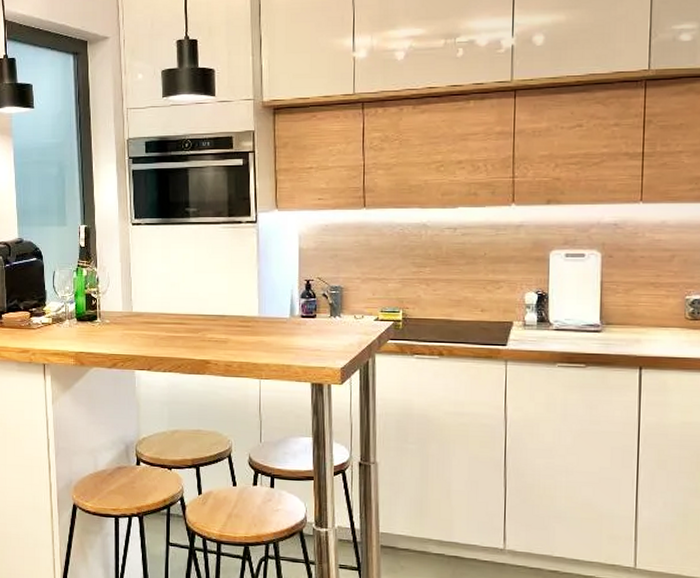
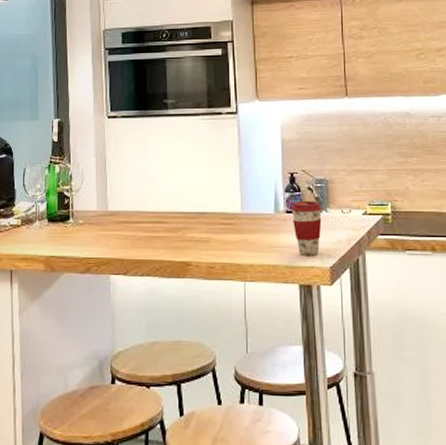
coffee cup: none [306,306,337,357] -> present [291,200,323,255]

